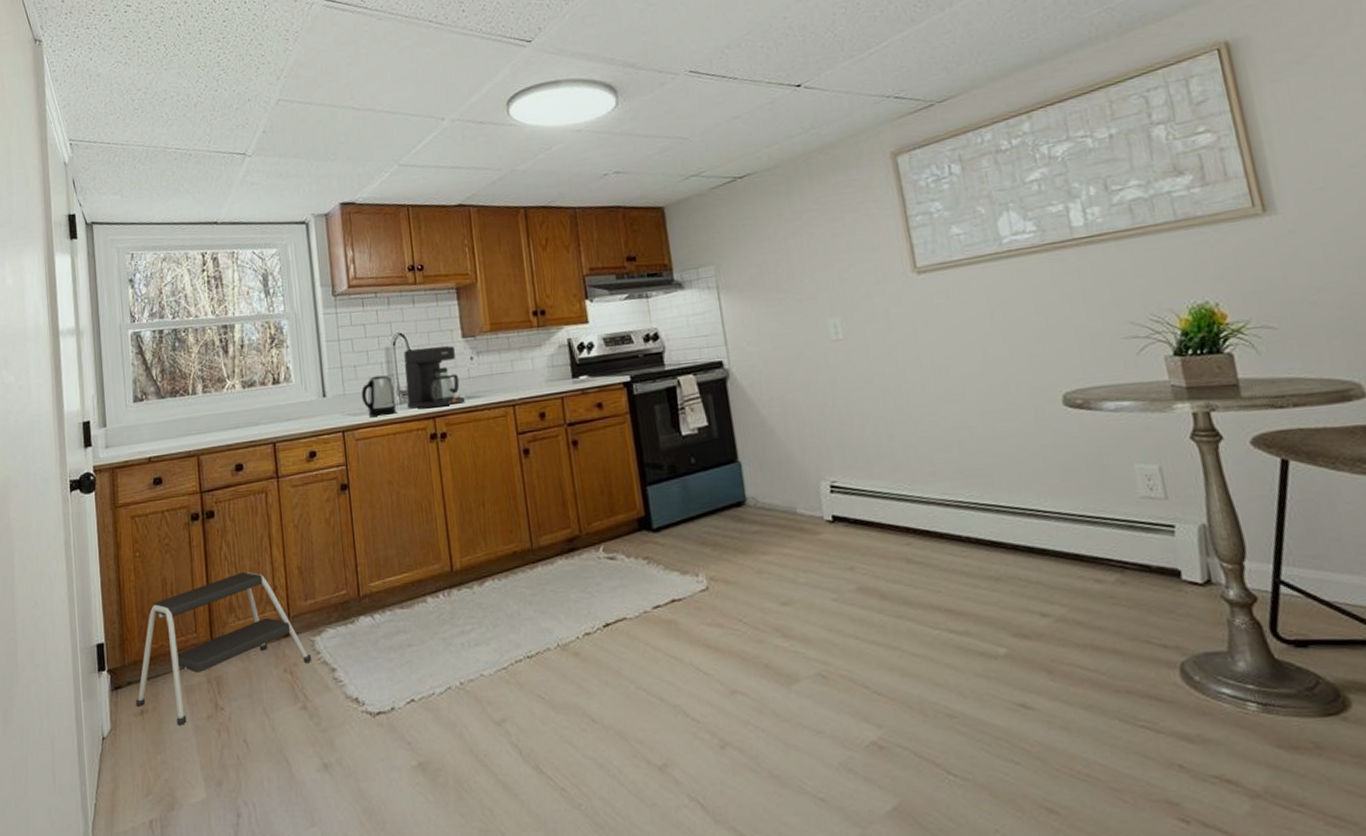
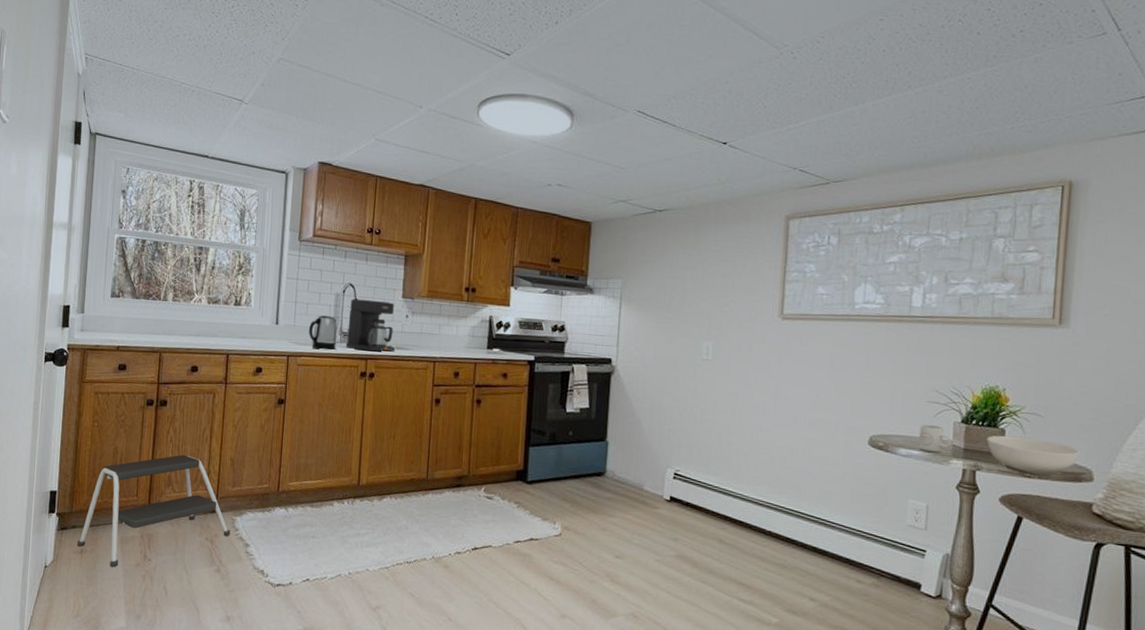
mug: none [1123,364,1170,400] -> present [918,424,952,453]
bowl: none [1212,356,1340,404] -> present [986,435,1081,476]

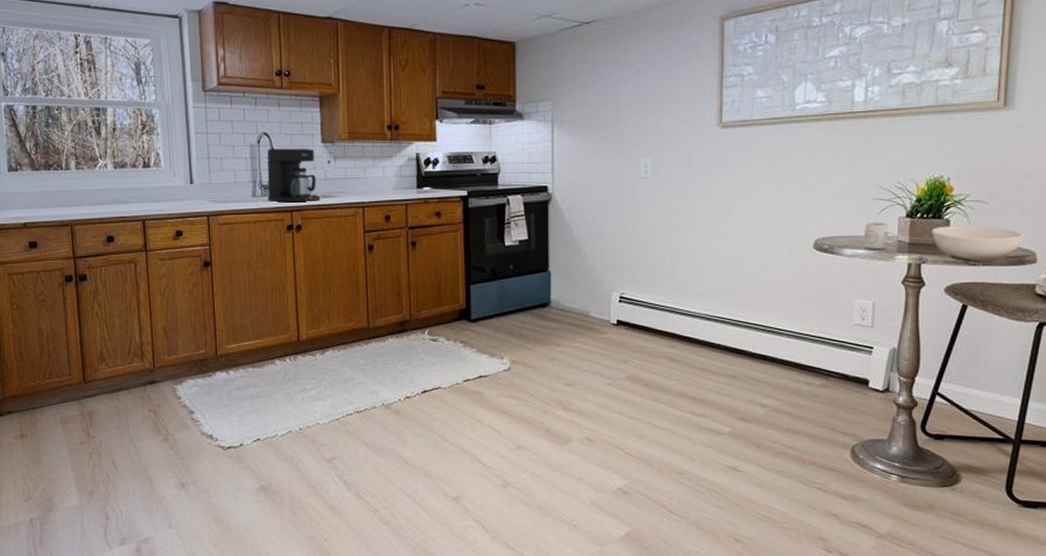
step stool: present [77,454,231,568] -> none [16,328,174,448]
kettle: present [308,315,337,350] -> none [226,169,258,206]

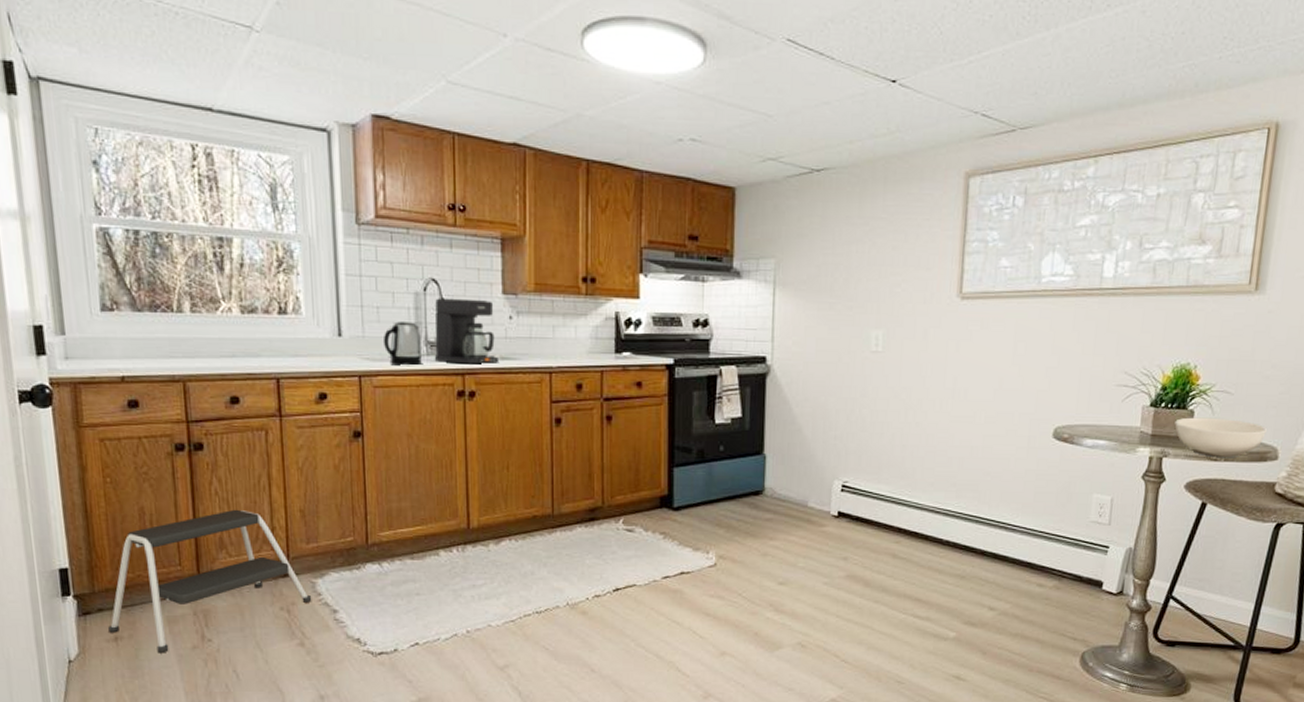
step stool: none [16,328,174,448] -> present [108,509,312,654]
kettle: none [226,169,258,206] -> present [382,321,422,366]
mug: present [863,221,897,250] -> none [1105,410,1140,441]

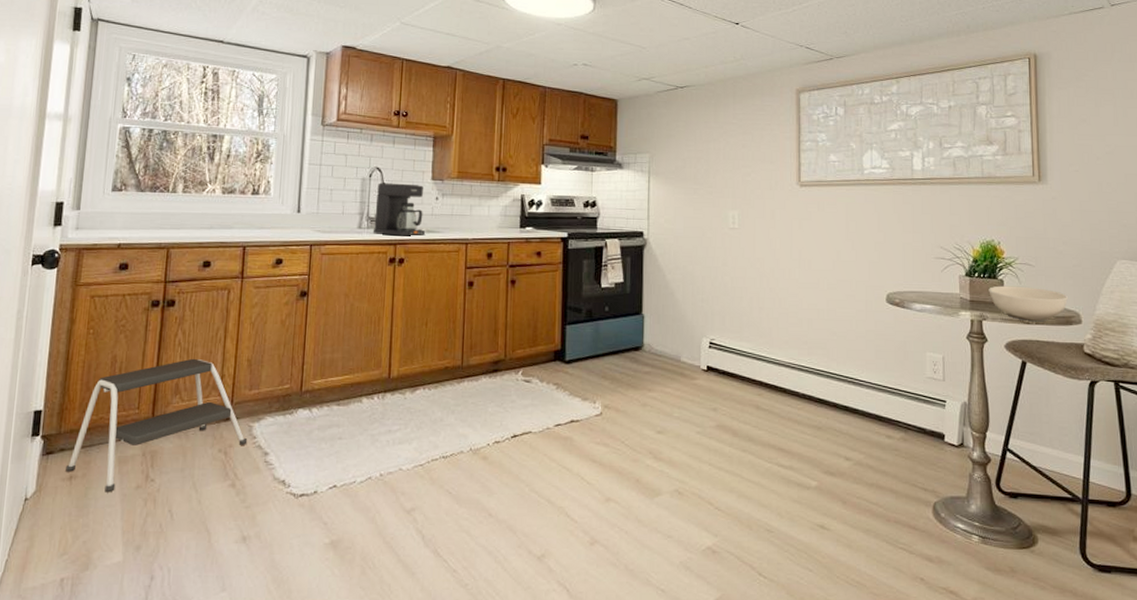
kettle: present [382,321,422,366] -> none [332,201,364,237]

